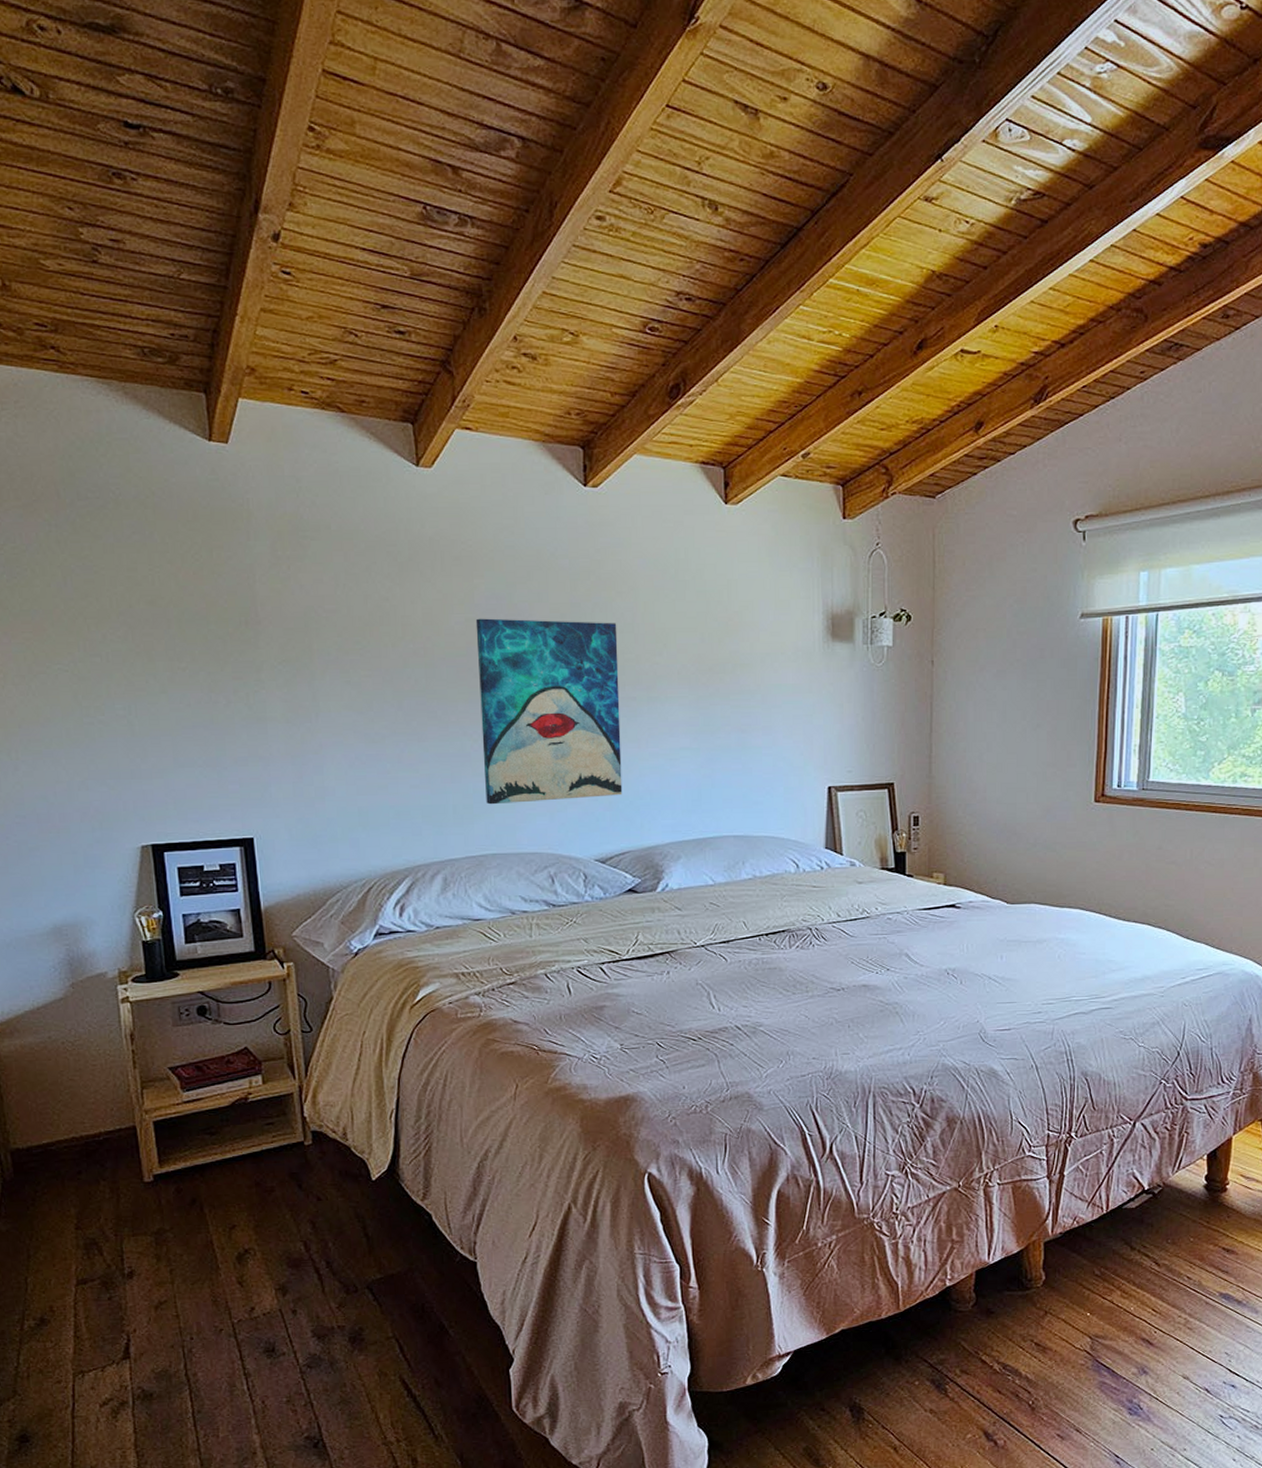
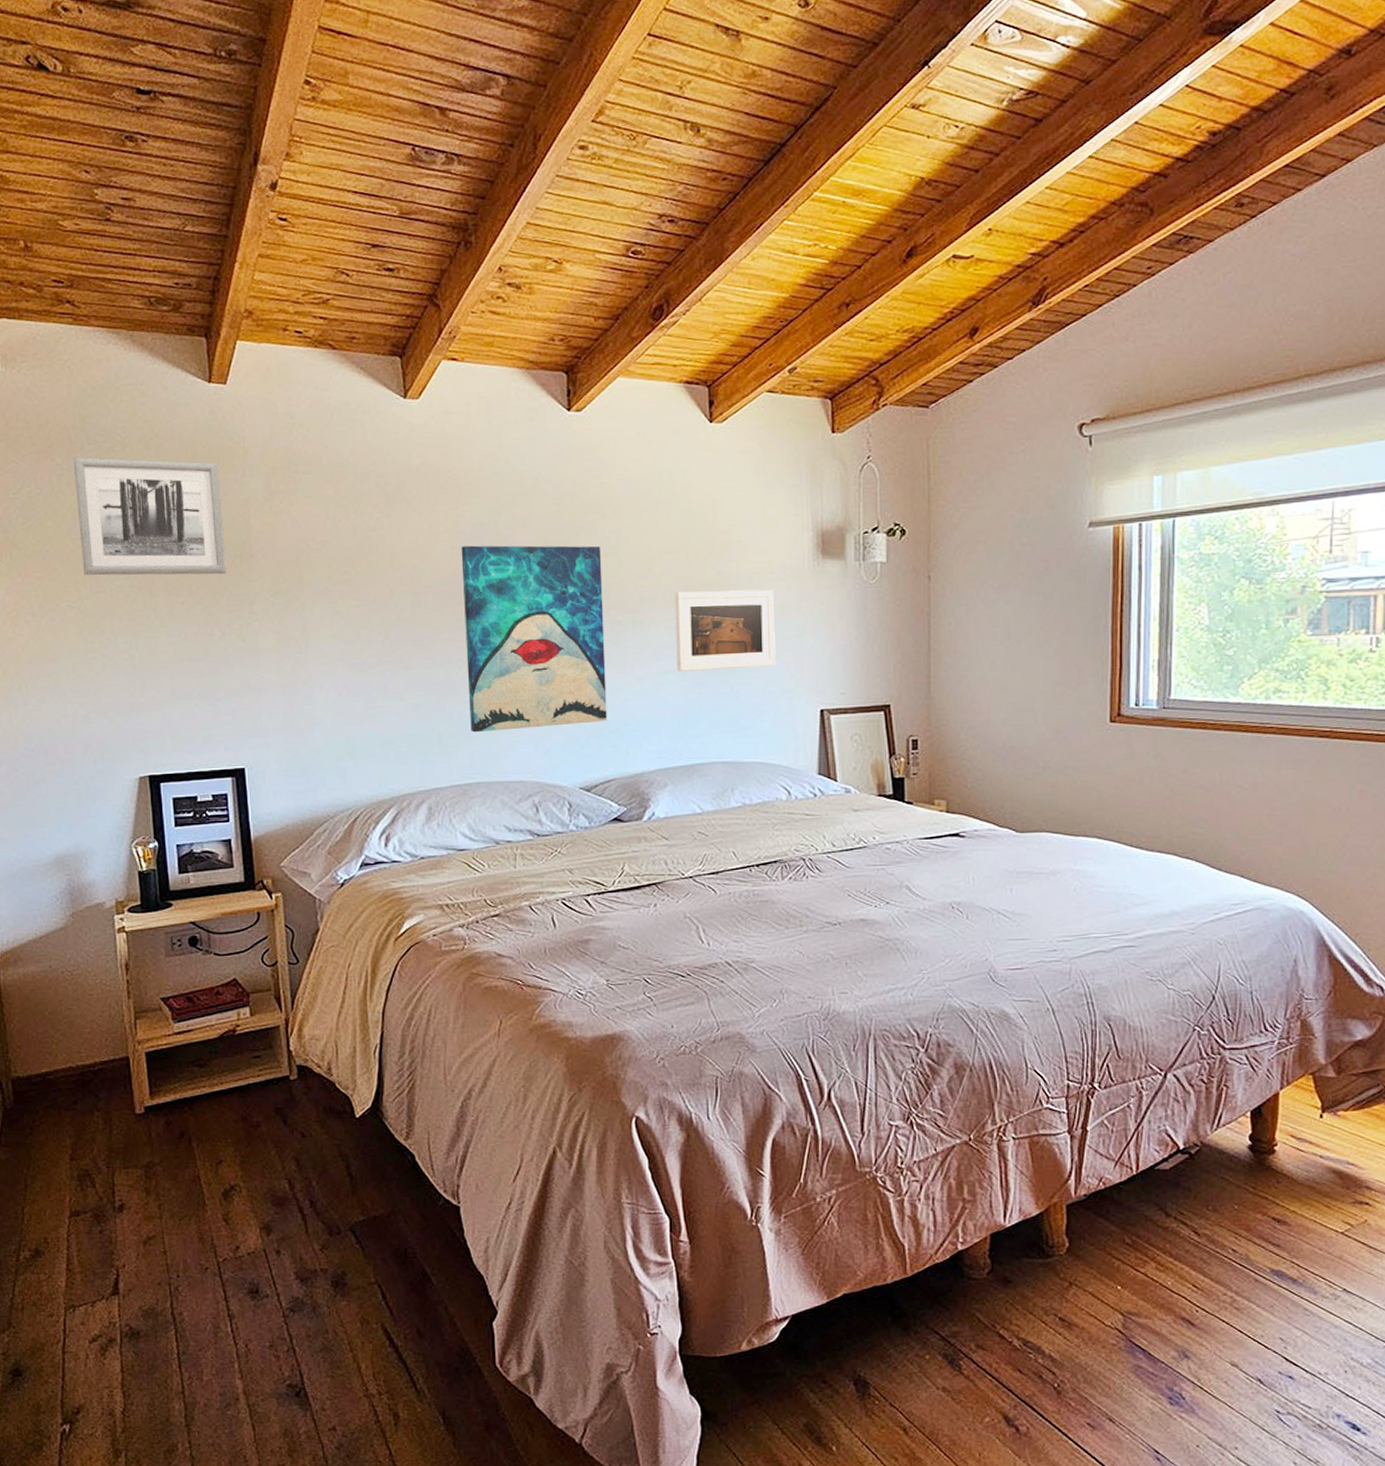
wall art: none [62,513,232,641] -> present [73,457,228,576]
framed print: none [689,669,786,748] -> present [675,589,776,671]

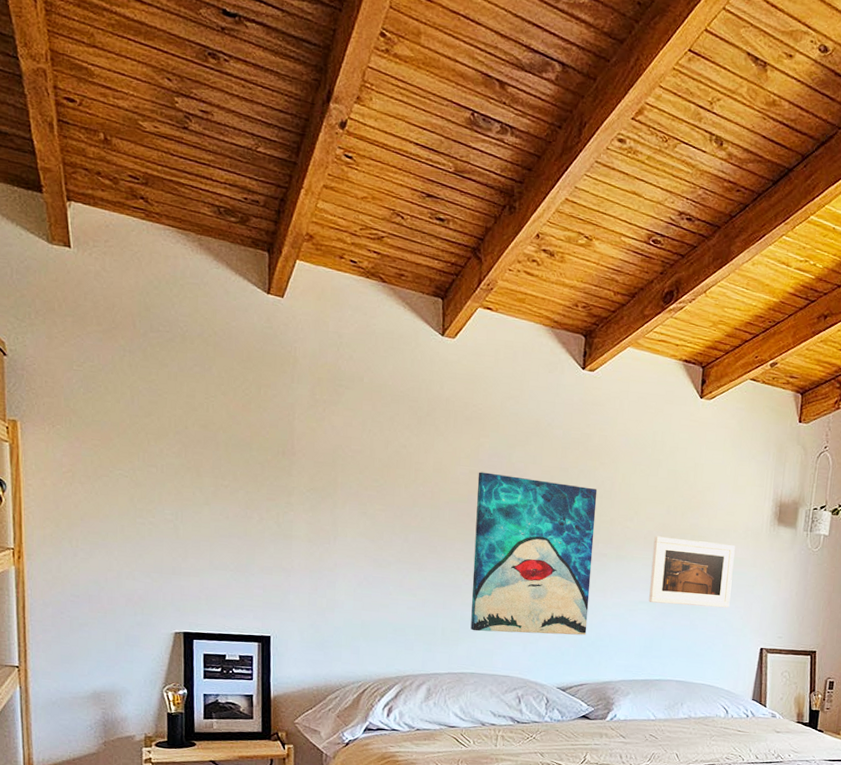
wall art: present [73,457,228,576] -> none [135,341,271,467]

